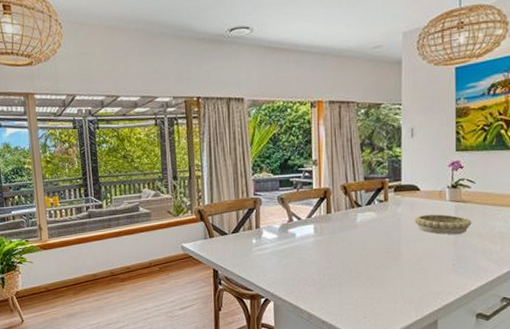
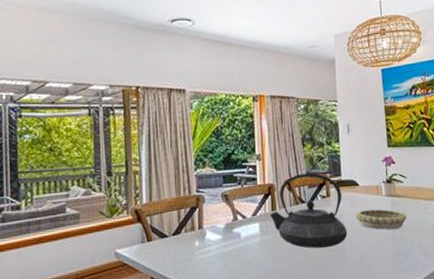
teapot: none [324,178,404,250] -> present [270,173,348,249]

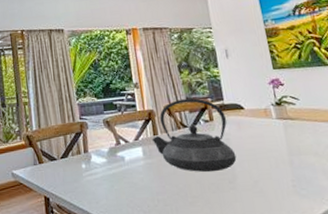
decorative bowl: present [355,209,407,230] -> none [242,132,305,154]

